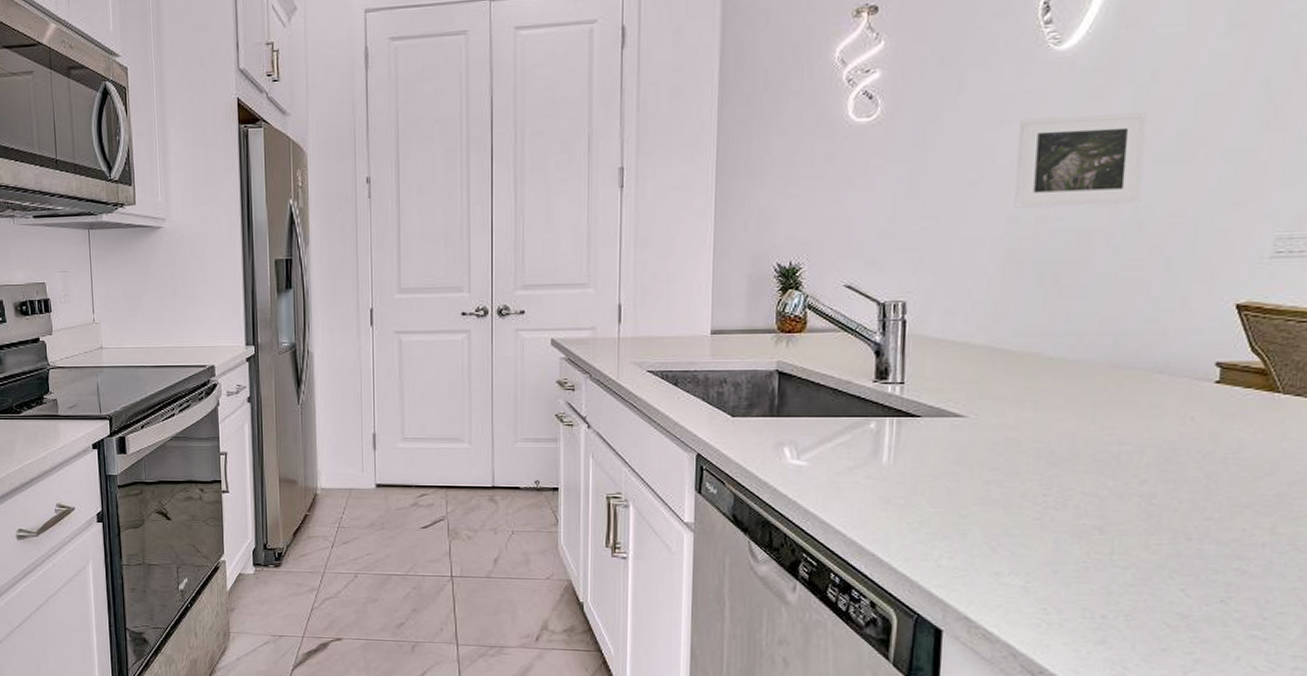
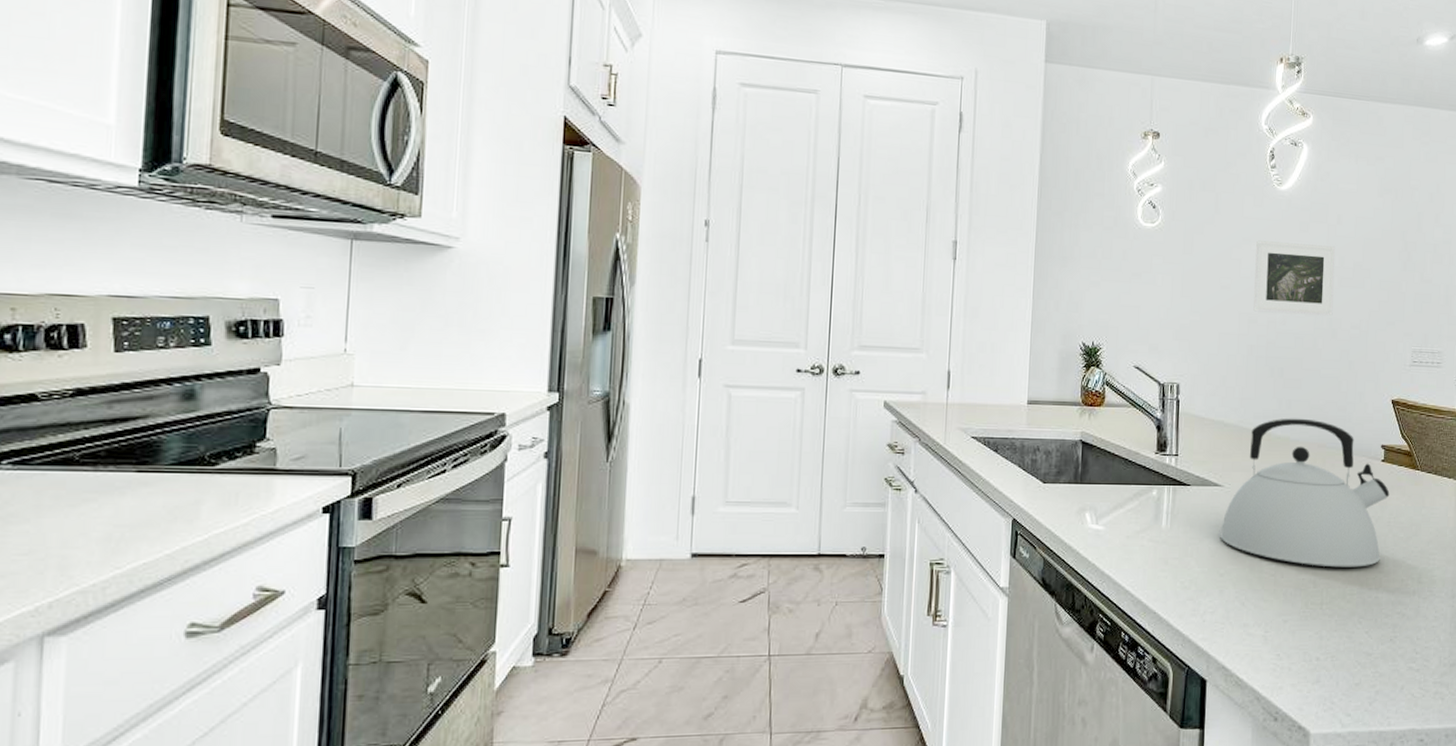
kettle: none [962,334,1228,513] -> present [1220,418,1390,568]

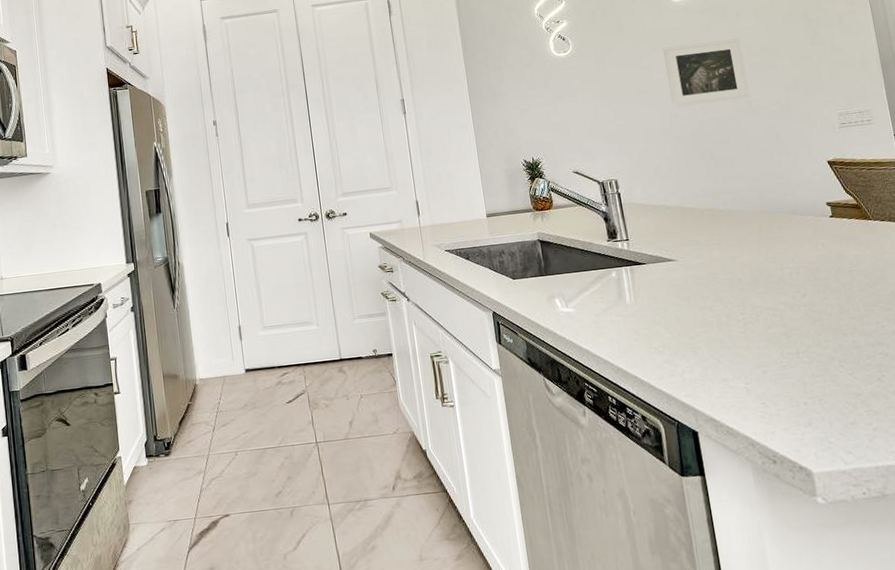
kettle: present [1220,418,1390,568] -> none [682,190,850,320]

